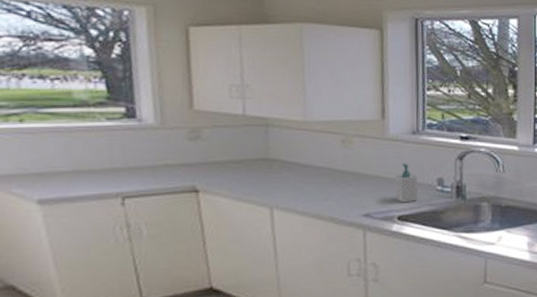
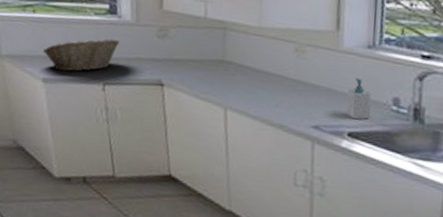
fruit basket: none [37,146,141,189] -> present [43,38,120,72]

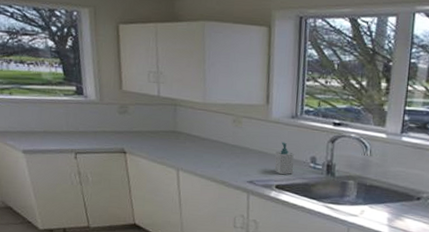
fruit basket: present [43,38,120,72] -> none [21,115,87,144]

